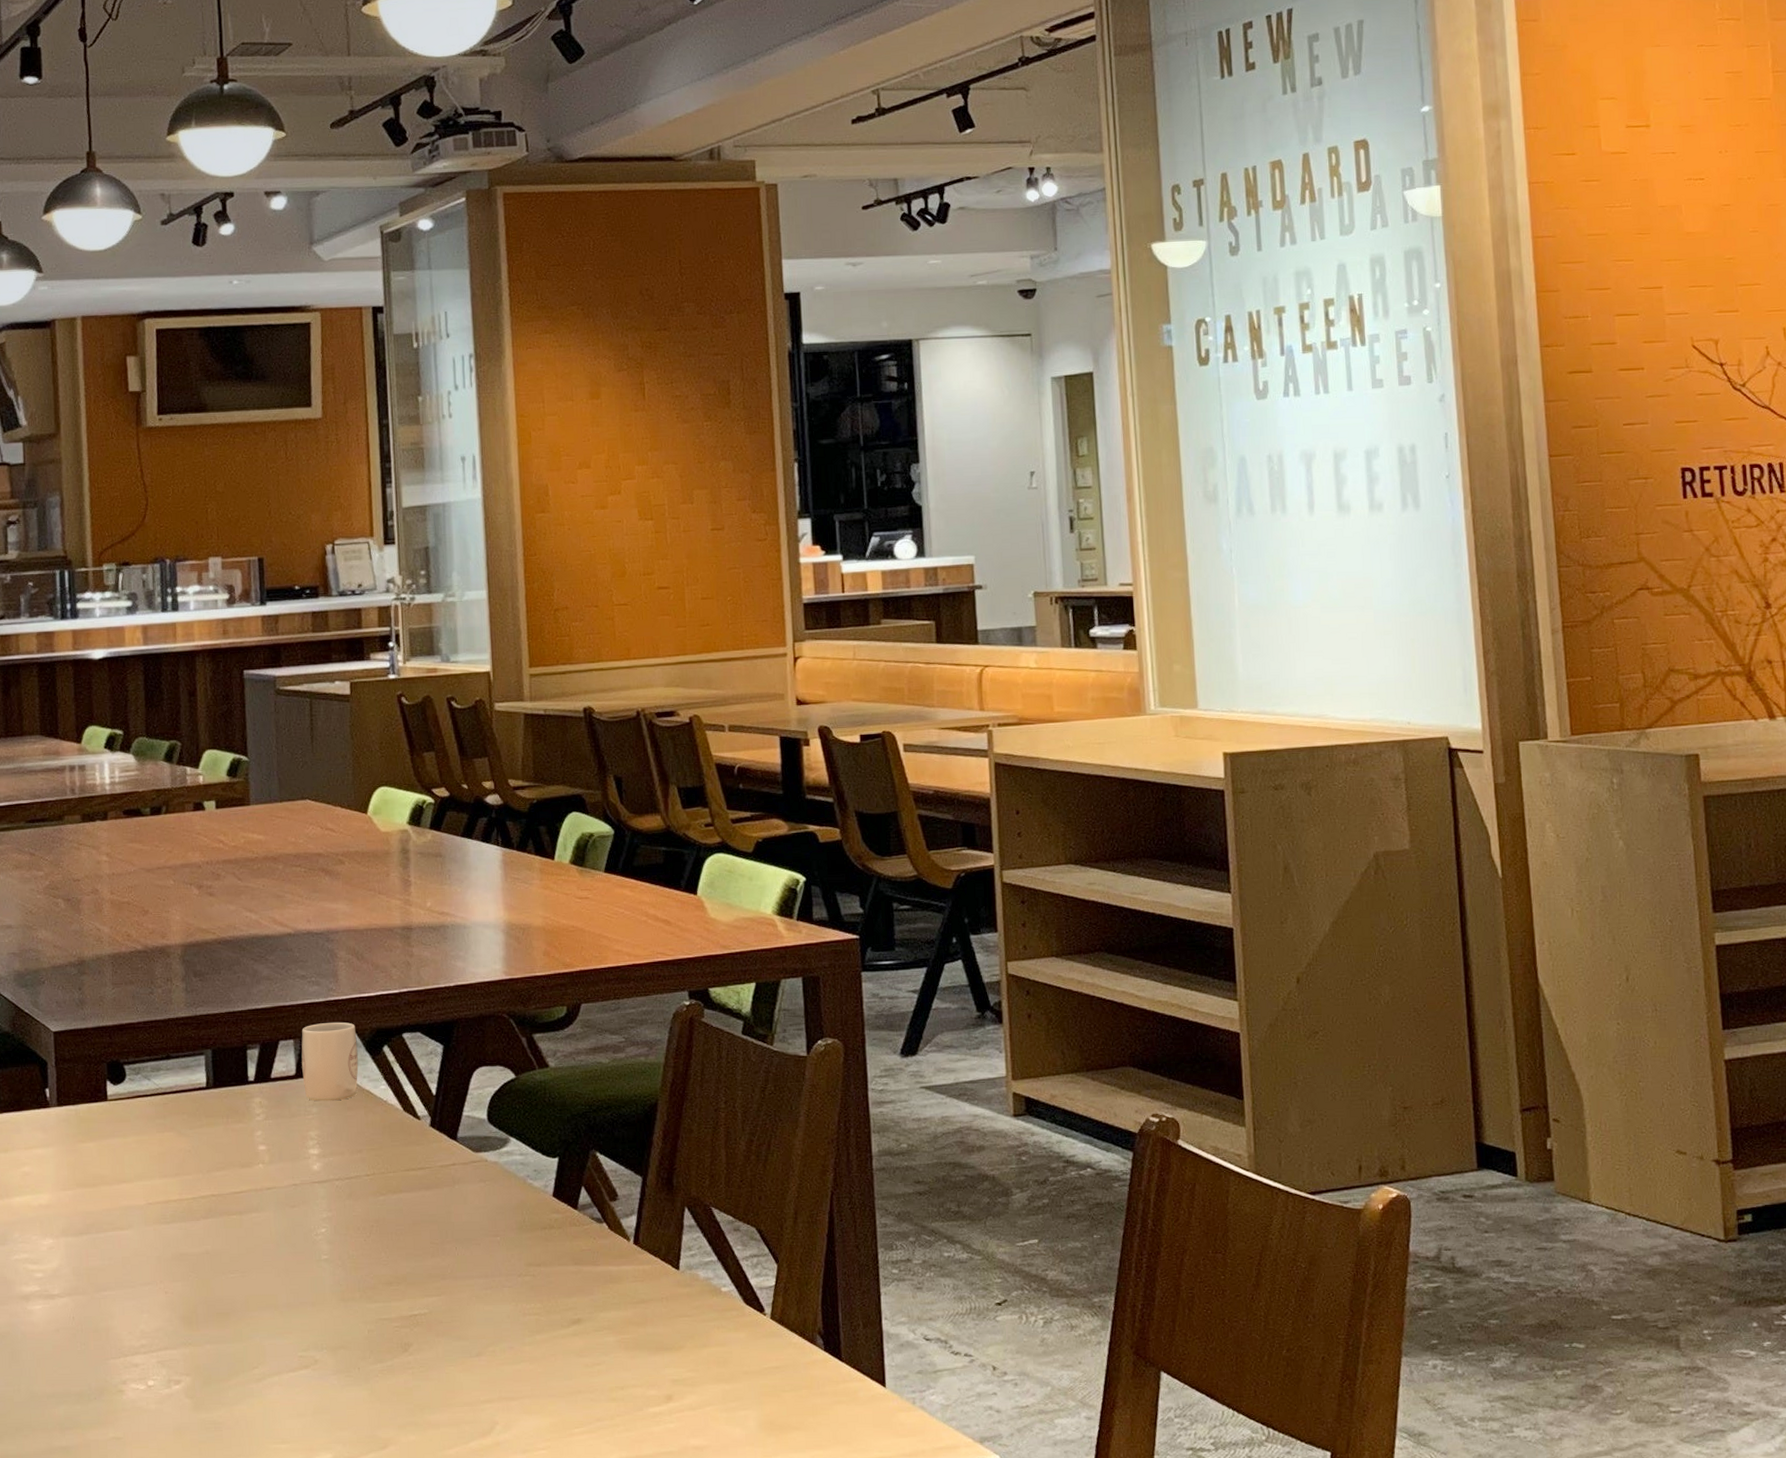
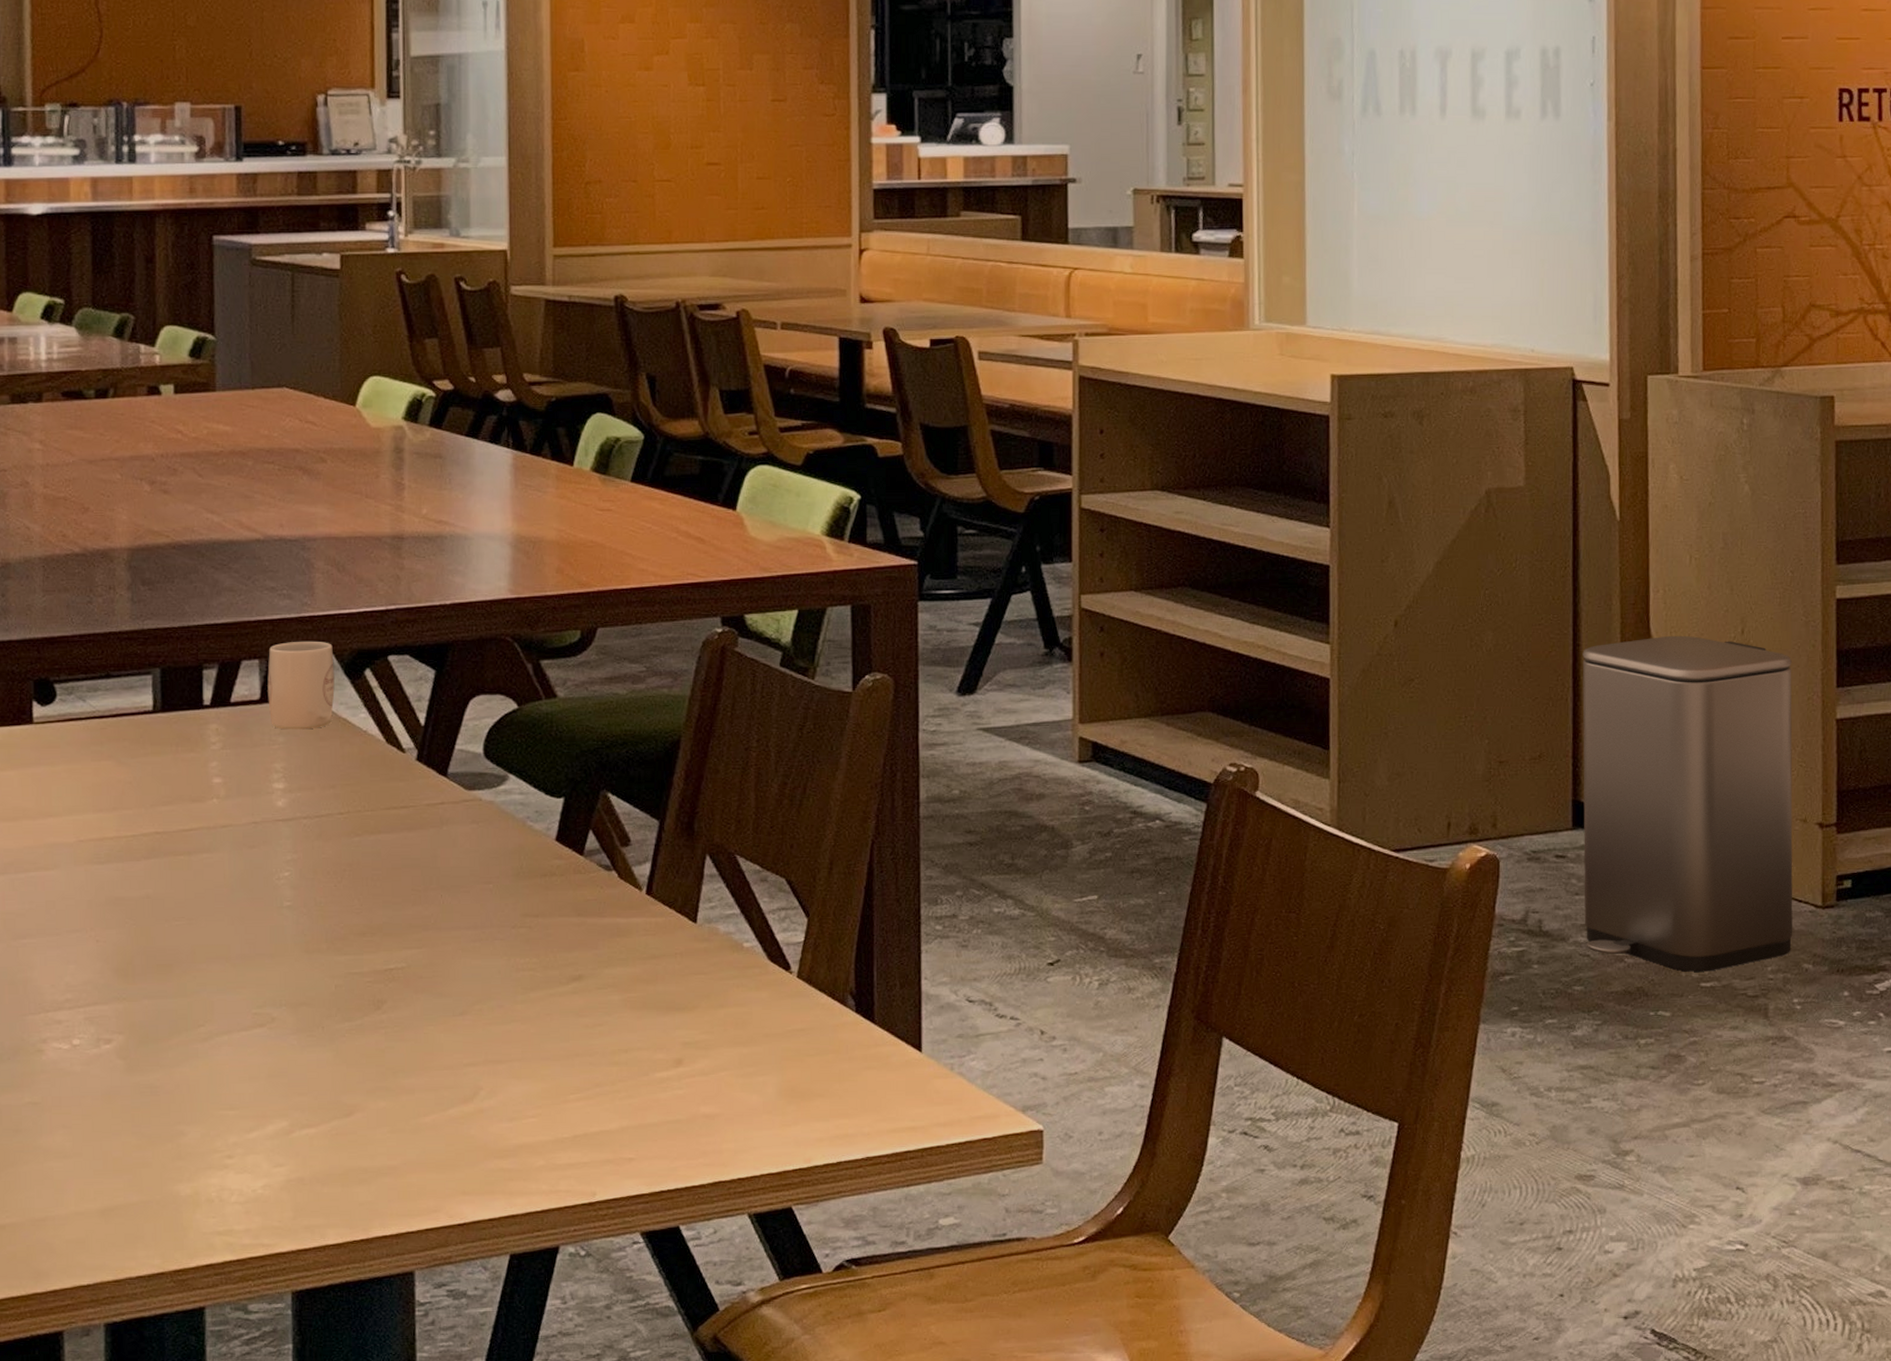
pedal bin: none [1475,984,1698,1305] -> present [1582,635,1793,972]

